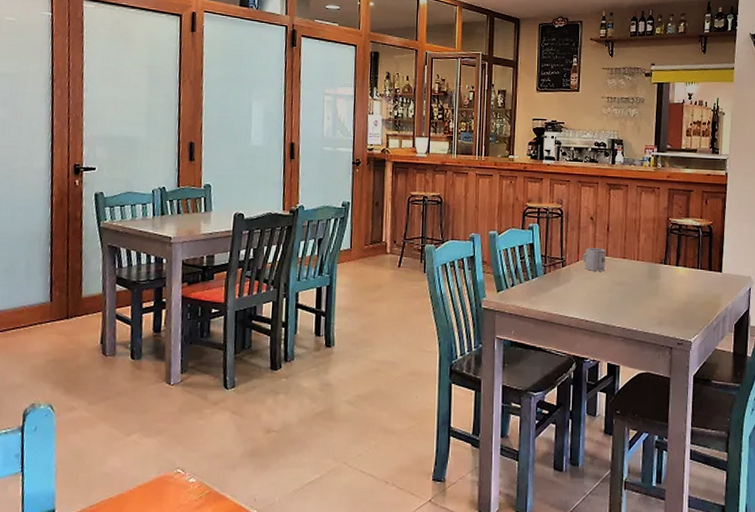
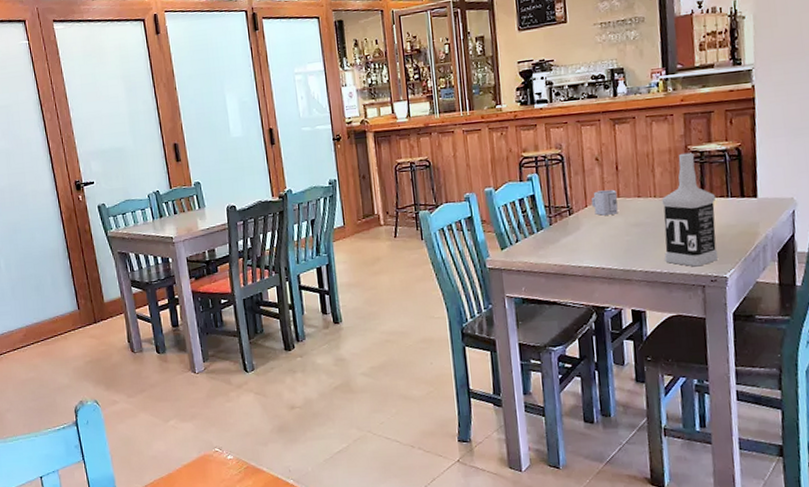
vodka: none [641,224,688,329] -> present [661,152,719,267]

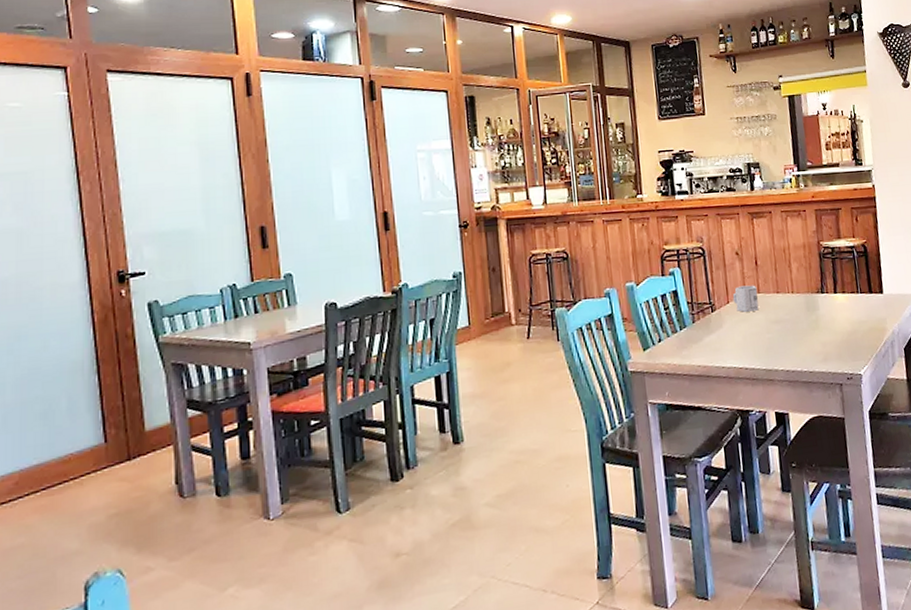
vodka: present [661,152,719,267] -> none [798,248,853,365]

